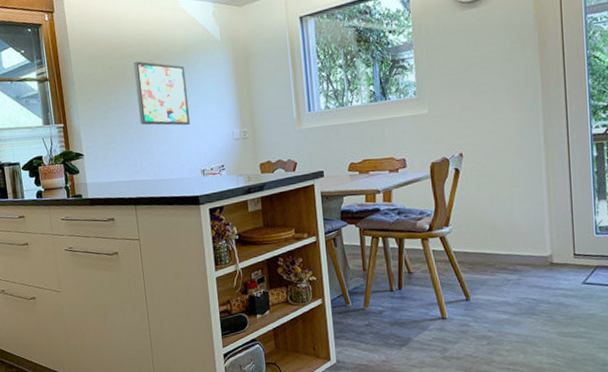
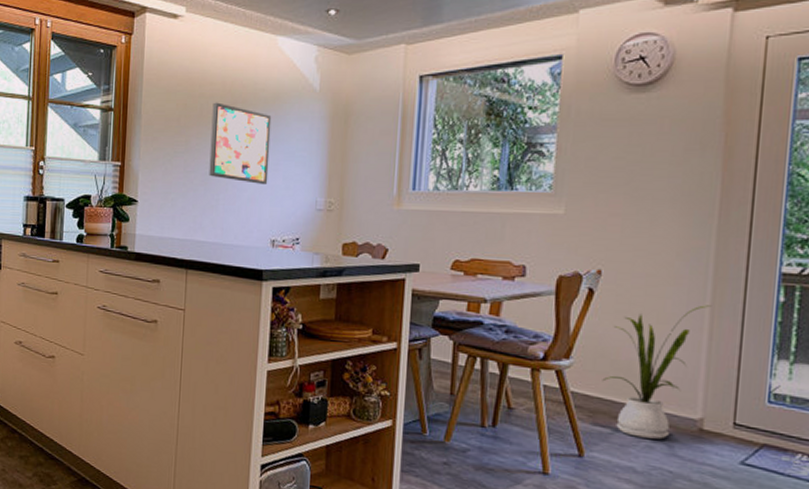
house plant: none [475,167,546,278] -> present [602,305,712,440]

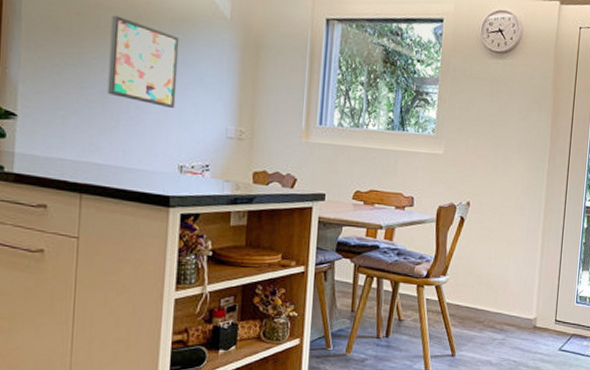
house plant: present [602,305,712,440] -> none [469,230,543,337]

